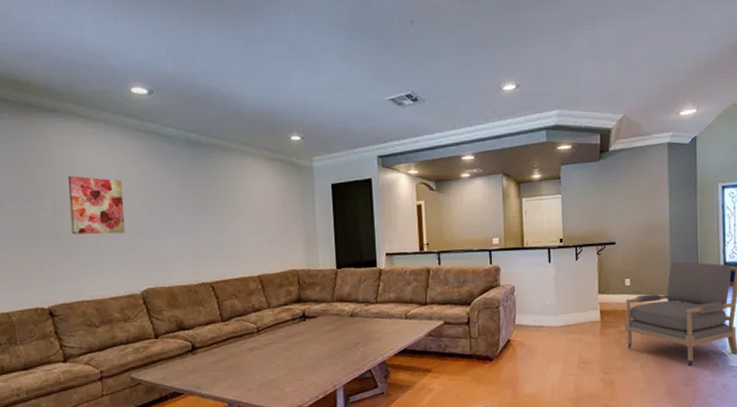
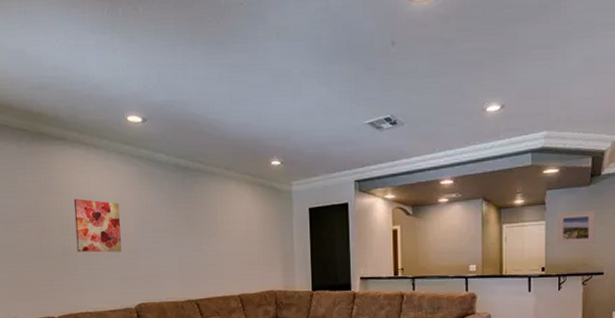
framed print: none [572,185,607,218] -> present [557,211,596,246]

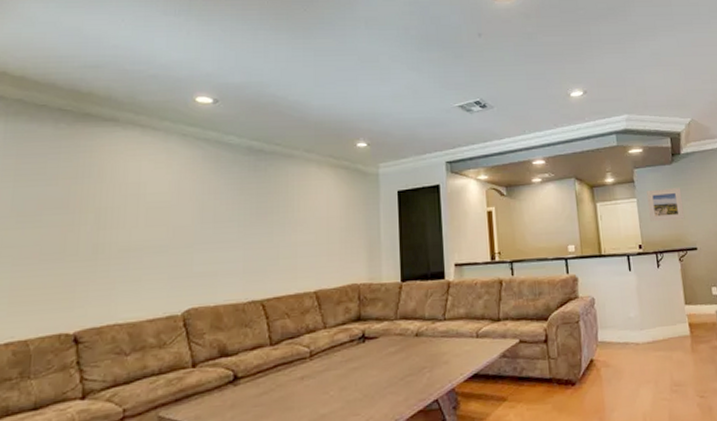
wall art: present [73,198,122,253] -> none [113,185,176,249]

